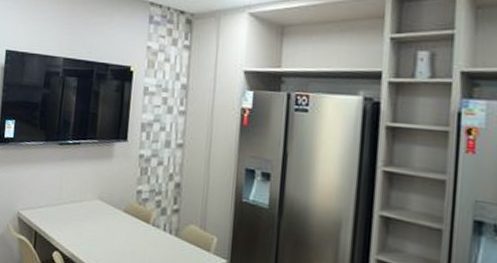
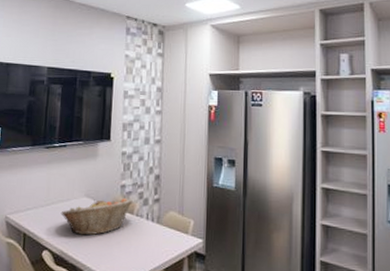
fruit basket: none [72,203,149,242] -> present [60,198,133,235]

